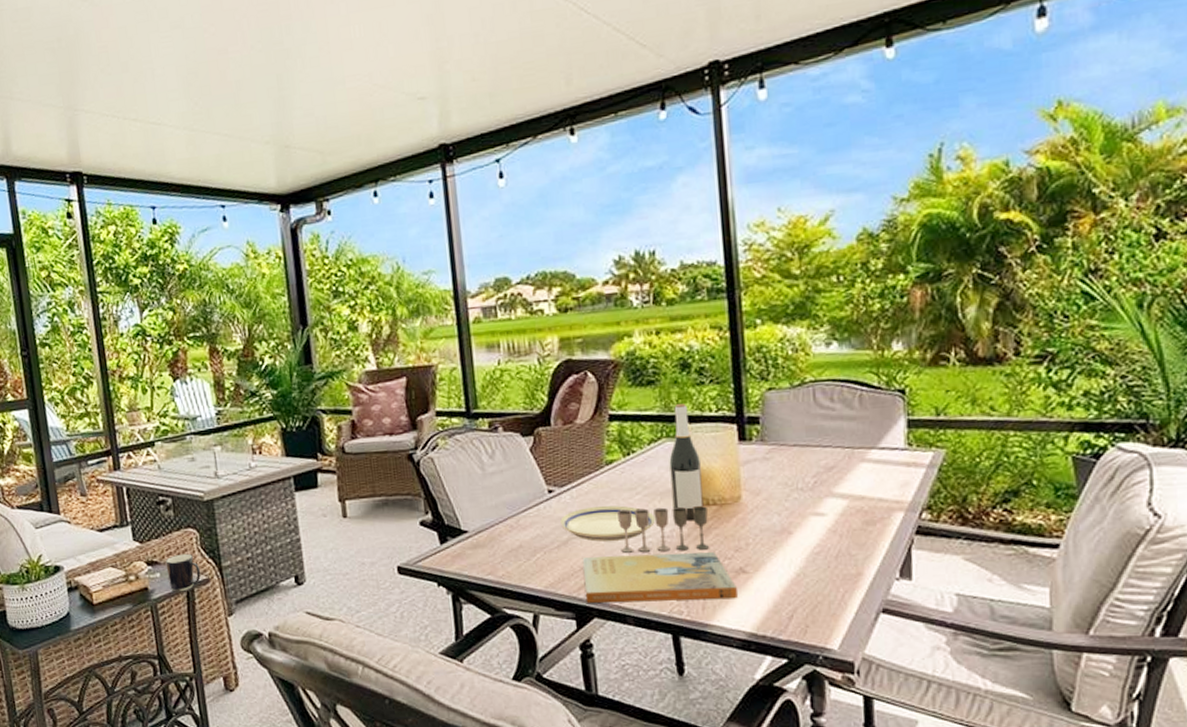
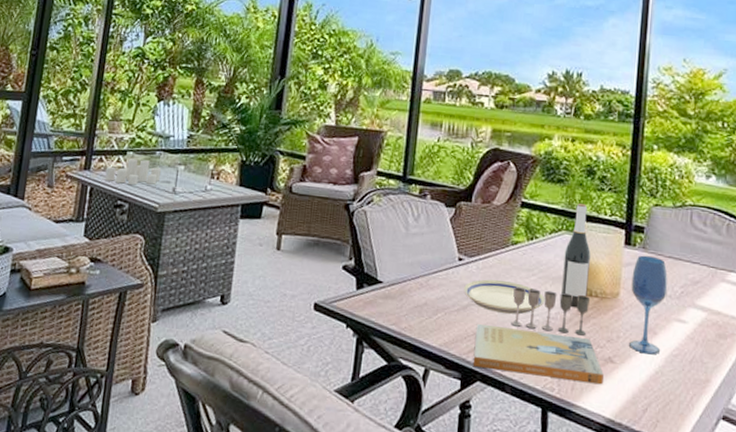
candle: none [137,447,198,478] -> present [104,158,161,186]
mug: present [165,553,201,592] -> none [105,256,138,292]
wineglass: none [752,448,798,558] -> present [628,255,668,355]

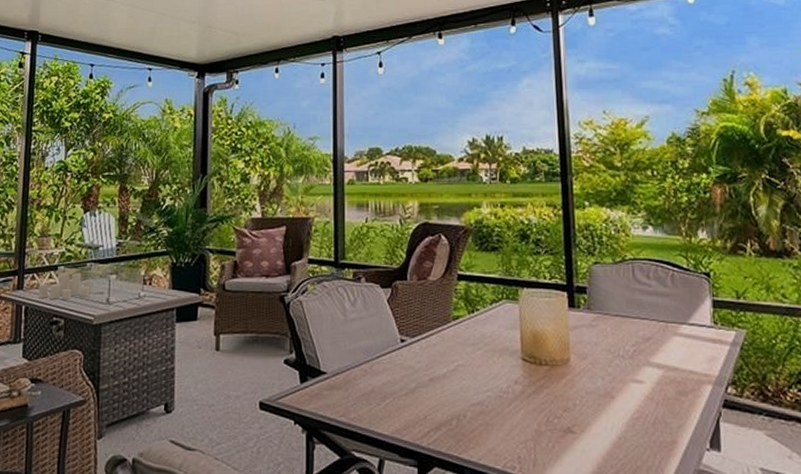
plate: present [464,279,545,314] -> none [410,359,494,392]
book: present [473,324,604,385] -> none [427,407,565,458]
wine glass: present [511,287,590,336] -> none [461,363,540,407]
wine bottle: present [561,203,591,307] -> none [508,270,537,378]
wineglass: present [628,255,668,355] -> none [580,316,620,420]

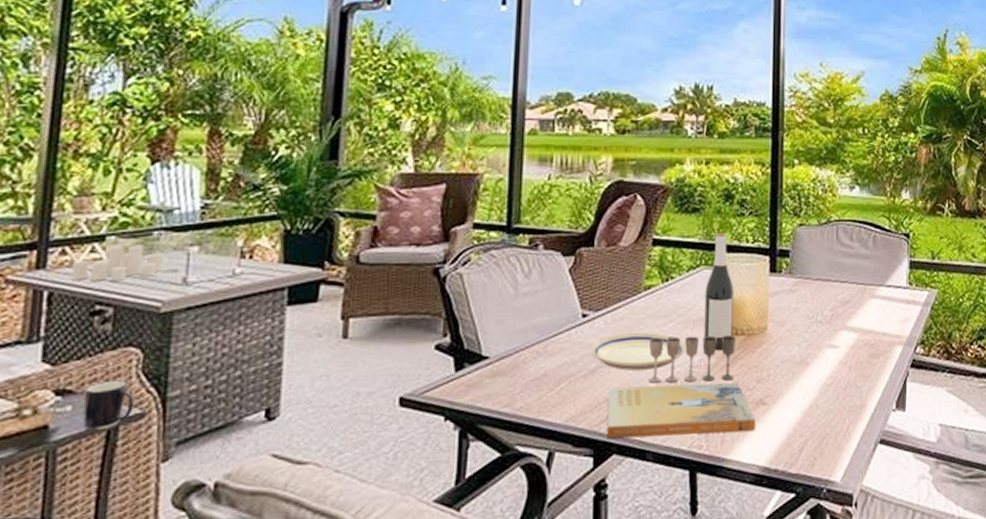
mug: none [48,374,80,411] -> present [83,379,135,432]
plate: none [410,359,494,392] -> present [591,333,686,371]
book: none [427,407,565,458] -> present [606,383,755,438]
wine glass: none [461,363,540,407] -> present [649,335,735,383]
wine bottle: none [508,270,537,378] -> present [704,233,735,350]

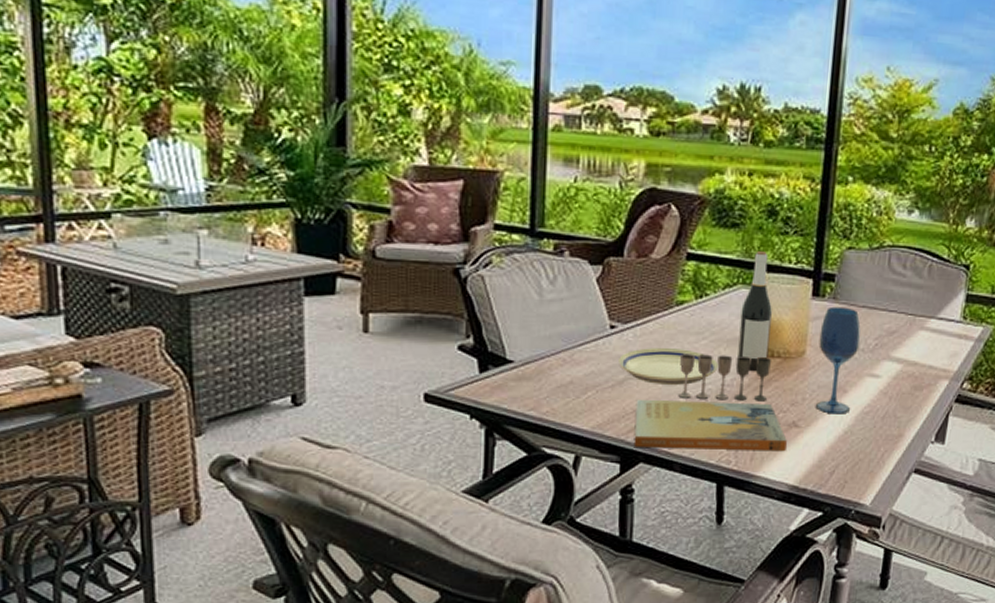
candle: present [71,245,162,282] -> none [81,223,172,261]
mug: present [83,379,135,432] -> none [111,356,163,403]
wineglass: none [779,281,818,389] -> present [815,306,861,415]

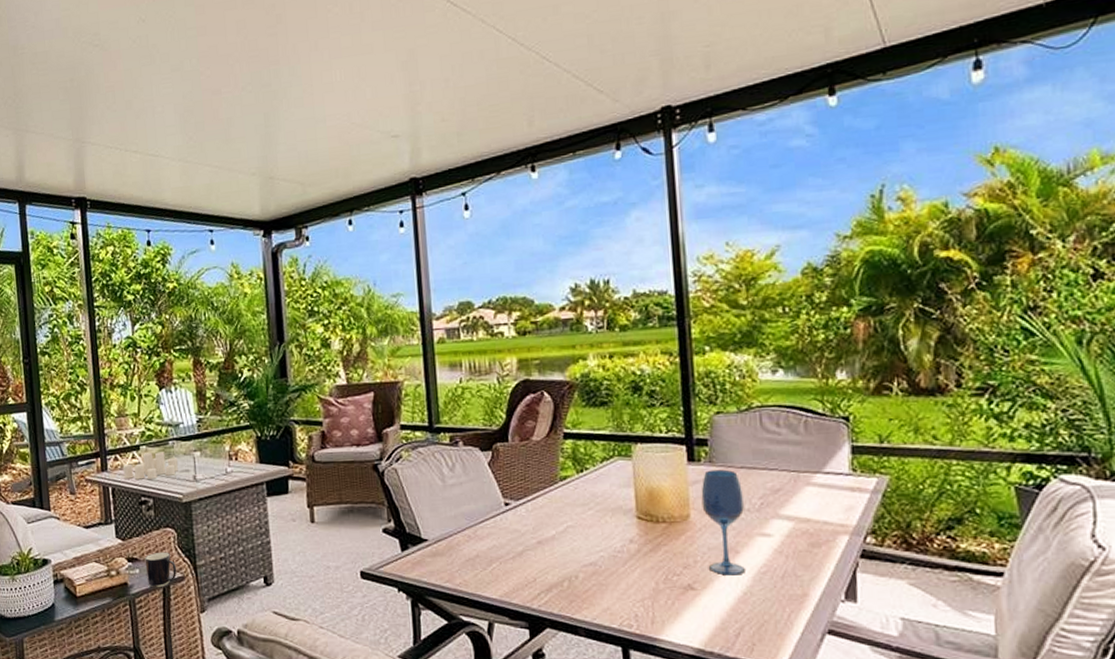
candle: none [81,223,172,261] -> present [122,452,178,480]
mug: none [111,356,163,403] -> present [144,551,177,588]
plate: present [619,348,719,385] -> none [516,520,607,554]
book: present [634,400,787,452] -> none [536,567,686,615]
wine glass: present [678,353,771,401] -> none [570,522,658,566]
wine bottle: present [738,251,773,371] -> none [620,424,654,536]

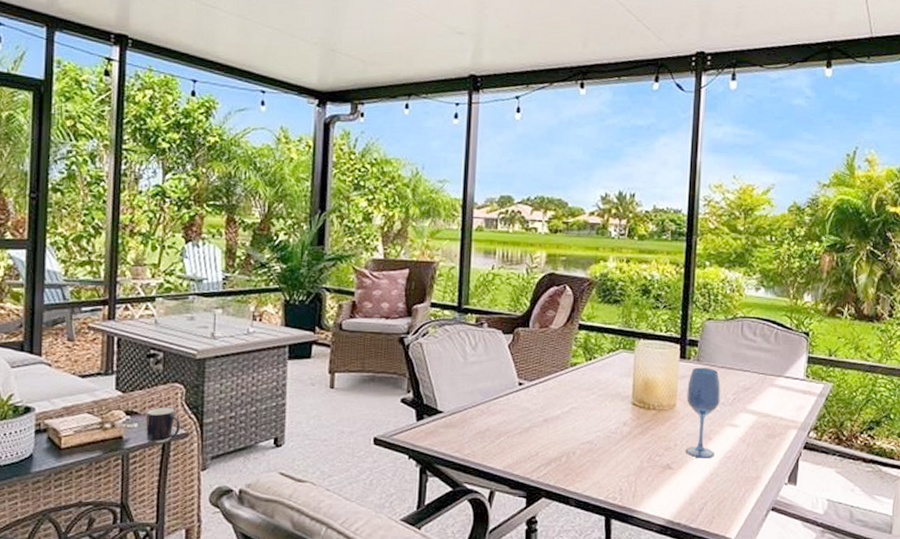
candle: present [122,452,178,480] -> none [133,305,196,334]

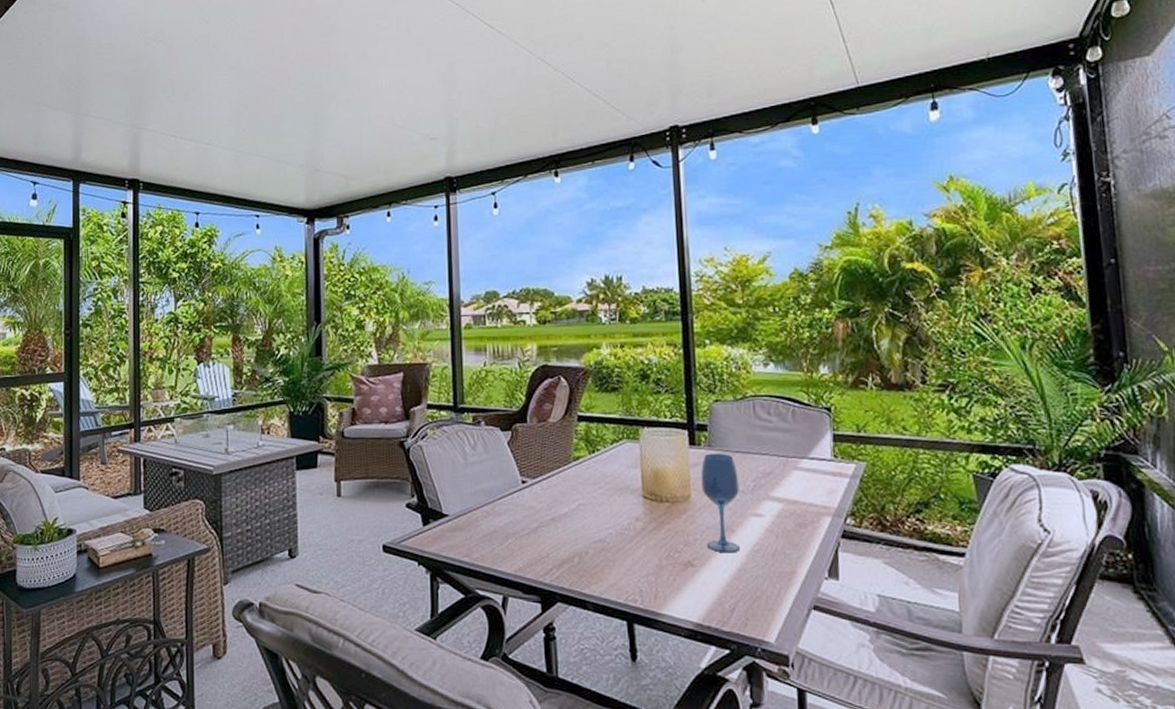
mug: present [145,407,181,444] -> none [171,523,203,560]

